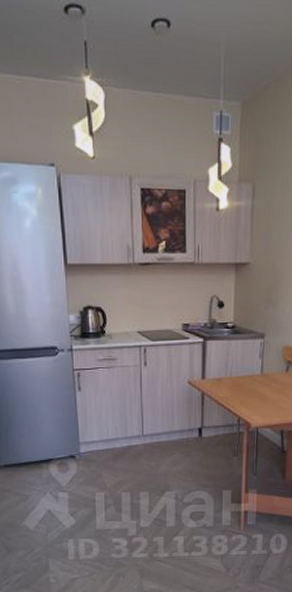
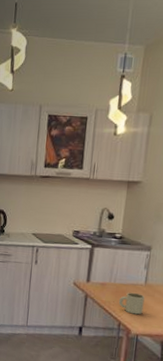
mug: none [236,384,262,407] -> present [118,292,145,315]

